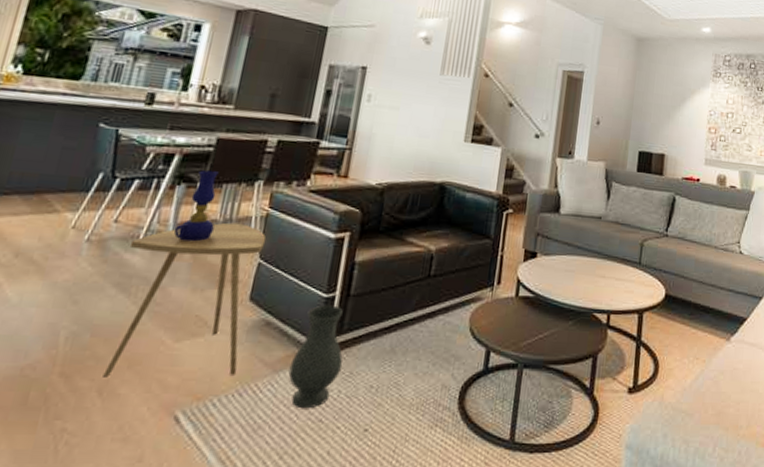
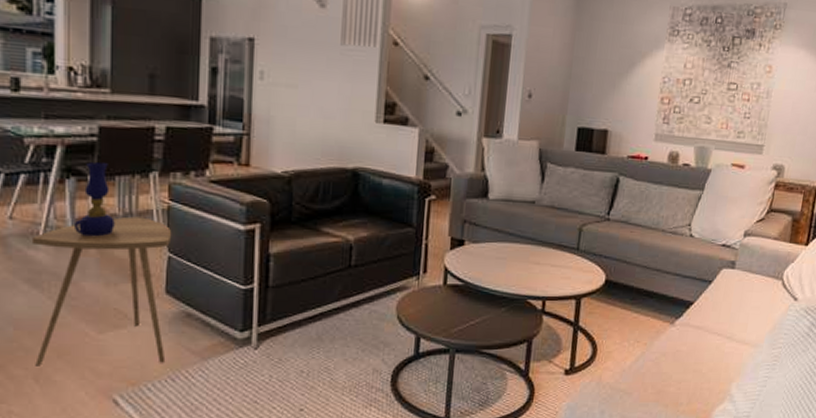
vase: present [288,305,343,409] -> none [217,296,269,392]

